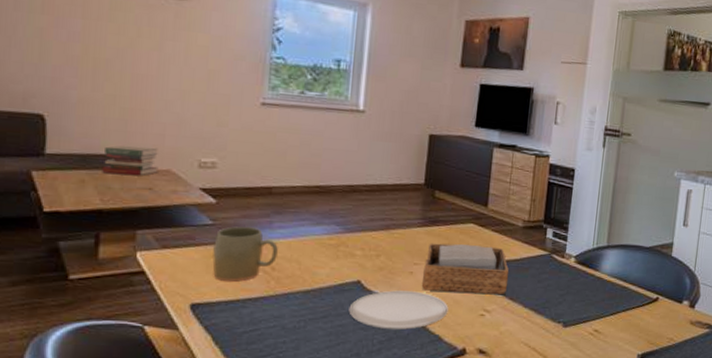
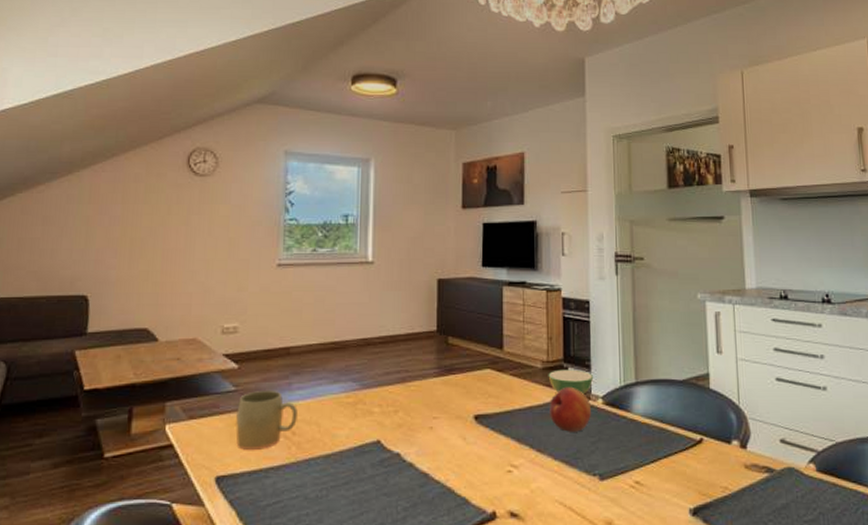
books: present [102,145,159,177] -> none [136,317,186,348]
plate: present [349,290,449,330] -> none [370,448,473,495]
napkin holder: present [421,243,510,295] -> none [442,393,534,448]
fruit: none [525,246,564,285] -> present [550,388,592,432]
bowl: none [527,229,570,253] -> present [548,369,594,395]

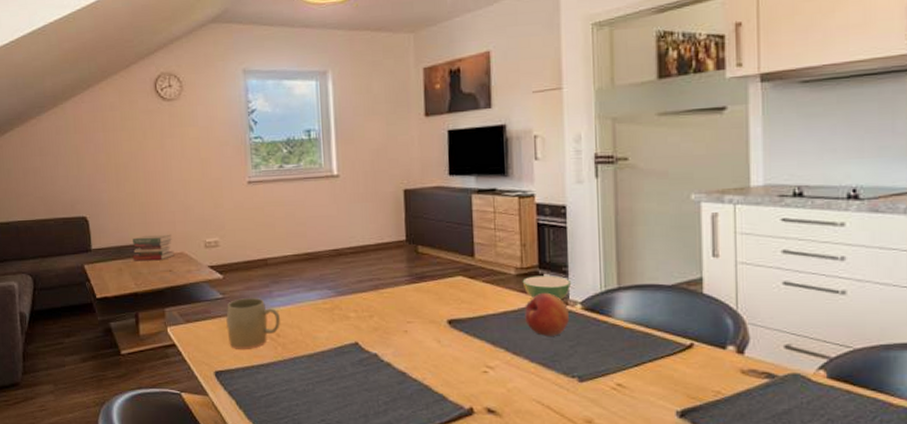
books: none [136,317,186,348] -> present [133,234,174,261]

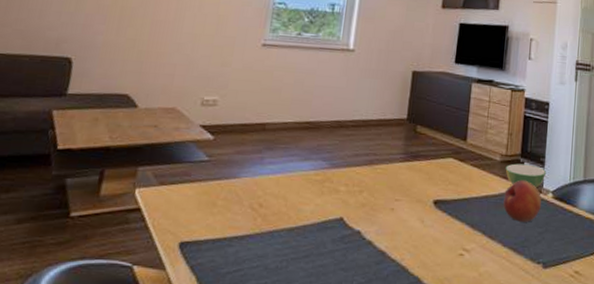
books: present [133,234,174,261] -> none [114,85,167,115]
mug: present [226,298,280,349] -> none [204,163,267,219]

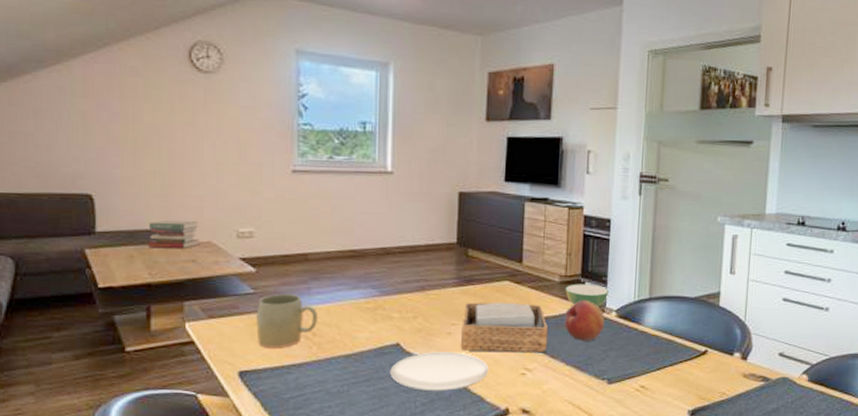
books: none [114,85,167,115] -> present [148,219,200,249]
mug: none [204,163,267,219] -> present [256,294,317,348]
plate: none [330,228,428,271] -> present [390,352,489,392]
napkin holder: none [402,178,488,233] -> present [460,302,549,353]

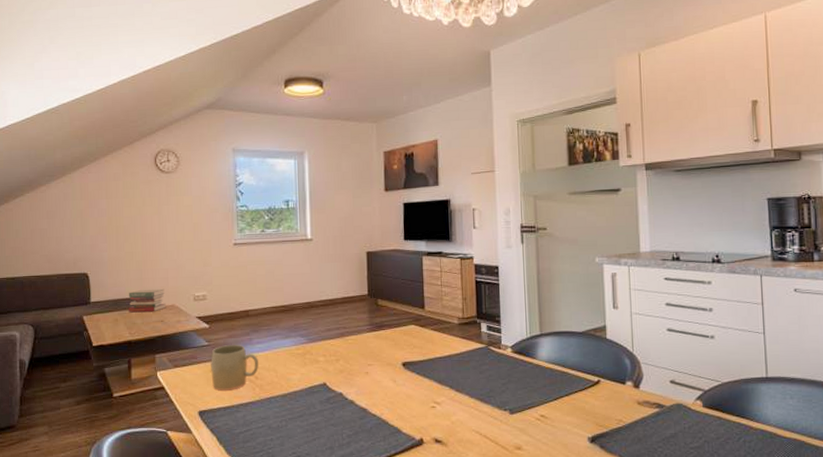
plate: present [390,352,489,392] -> none [319,389,403,425]
napkin holder: present [460,302,549,353] -> none [376,344,453,388]
bowl: present [565,284,610,308] -> none [464,324,504,345]
fruit: present [565,301,605,341] -> none [466,339,502,376]

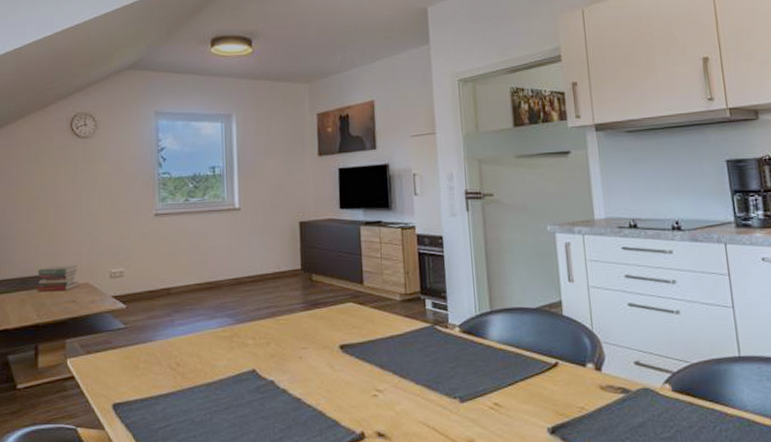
mug: present [210,345,259,391] -> none [127,327,180,380]

